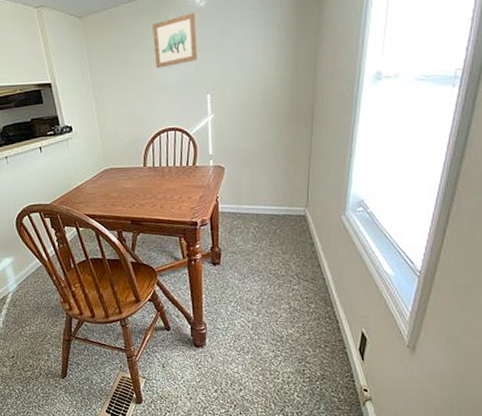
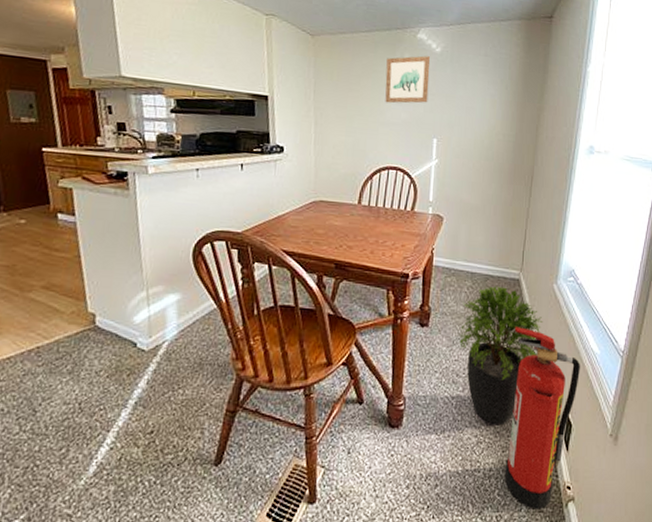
potted plant: none [249,223,332,342] -> present [459,286,543,426]
fire extinguisher: none [302,258,374,408] -> present [504,327,581,510]

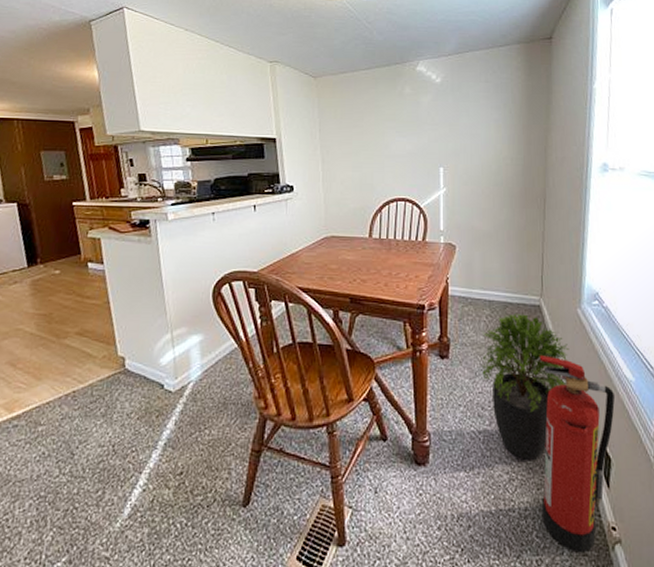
wall art: present [385,55,431,104] -> none [388,87,432,136]

